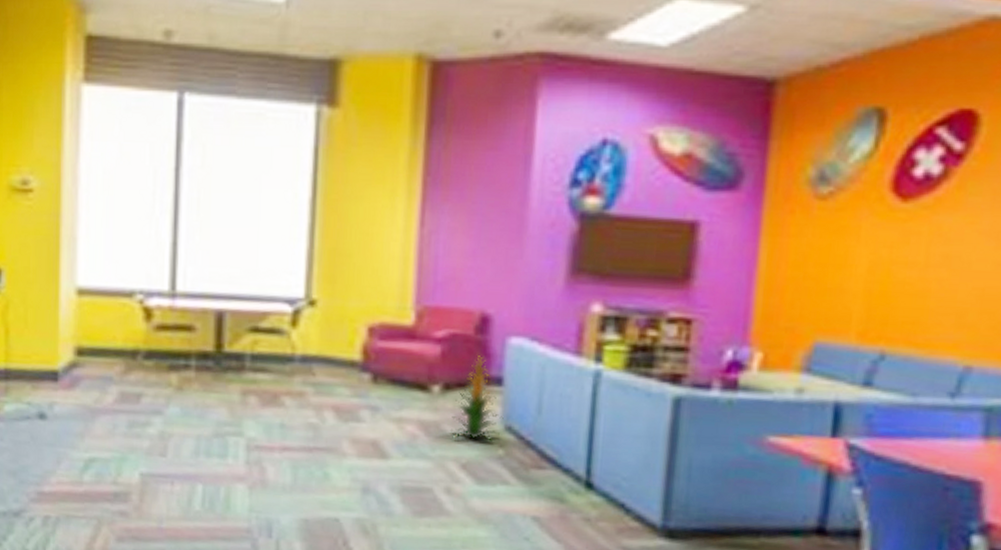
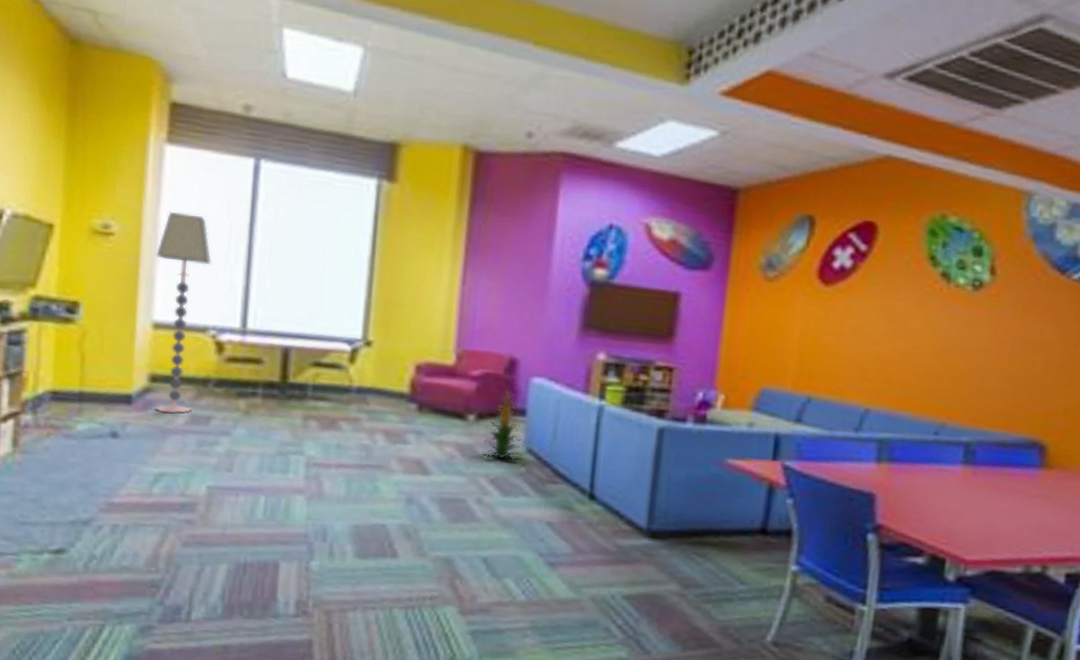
floor lamp: none [77,160,135,392] -> present [155,212,211,414]

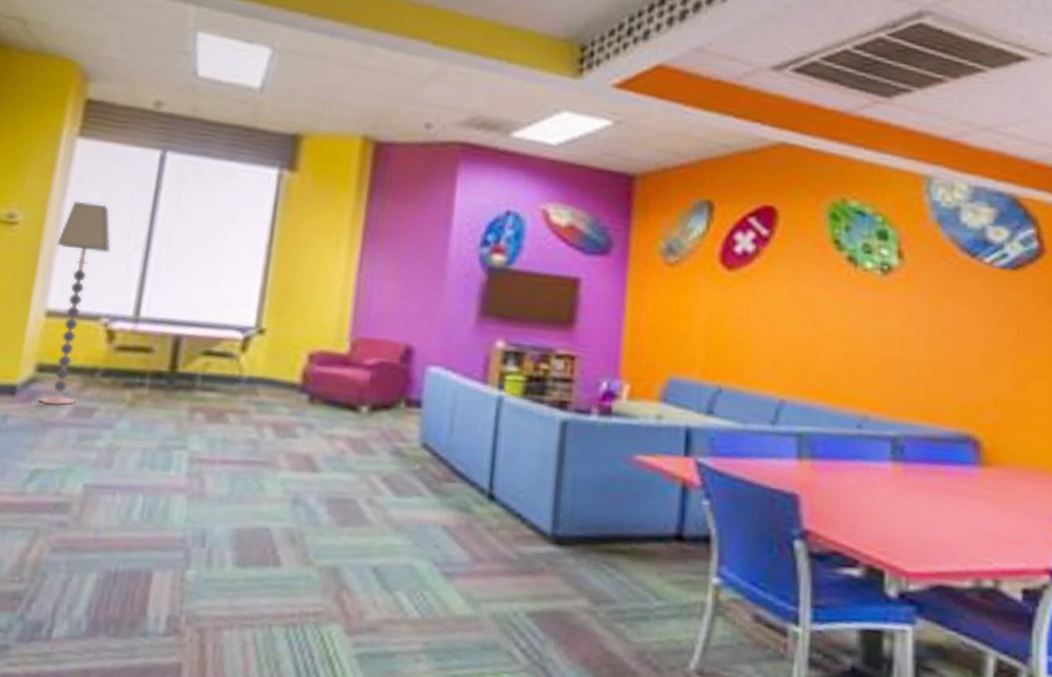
indoor plant: present [483,391,526,462] -> none [375,381,421,458]

